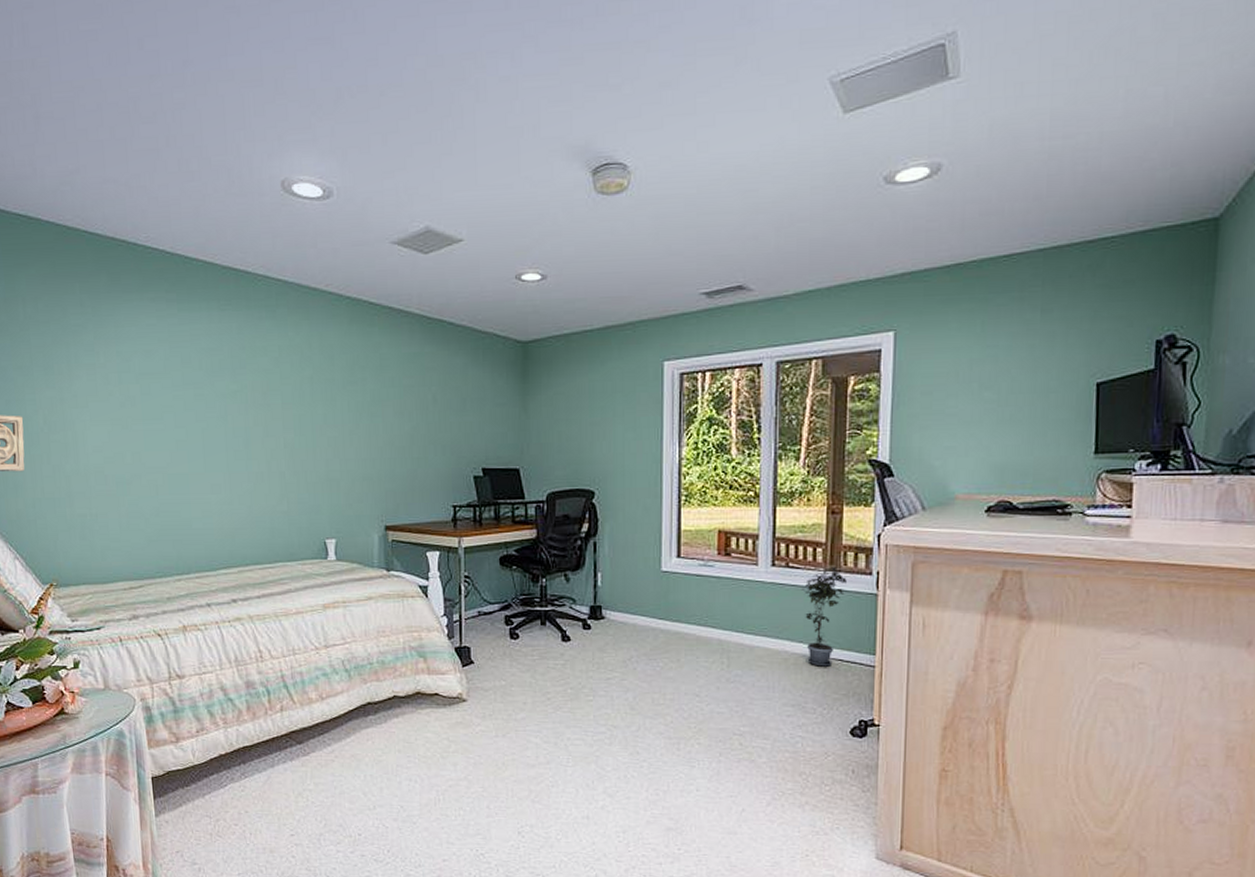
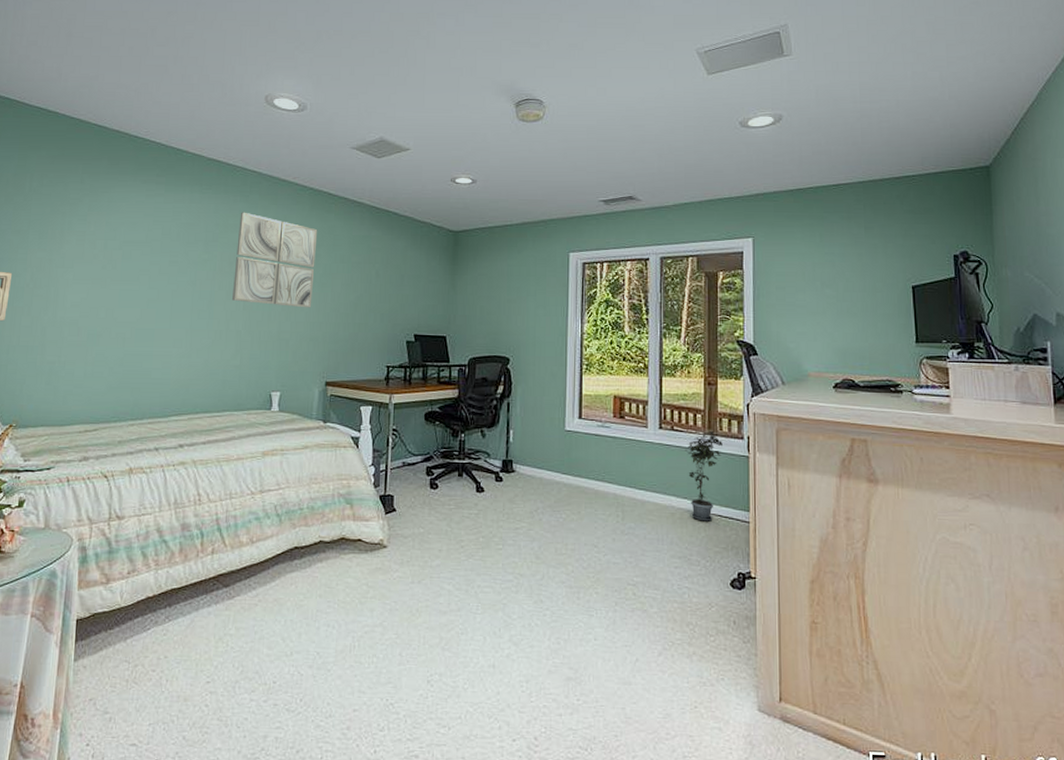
wall art: none [268,331,362,443] -> present [231,212,318,308]

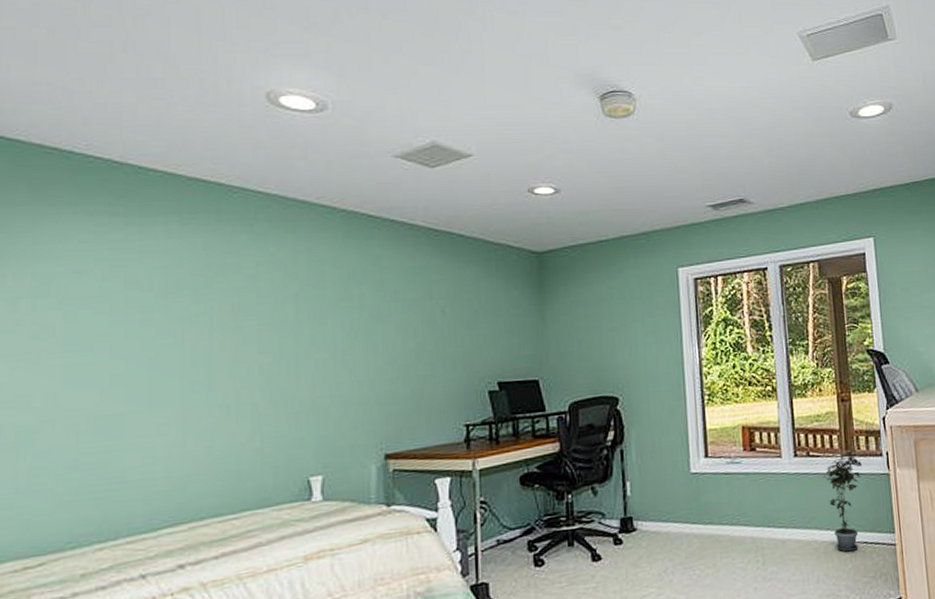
wall art: present [231,212,318,308] -> none [240,246,358,365]

